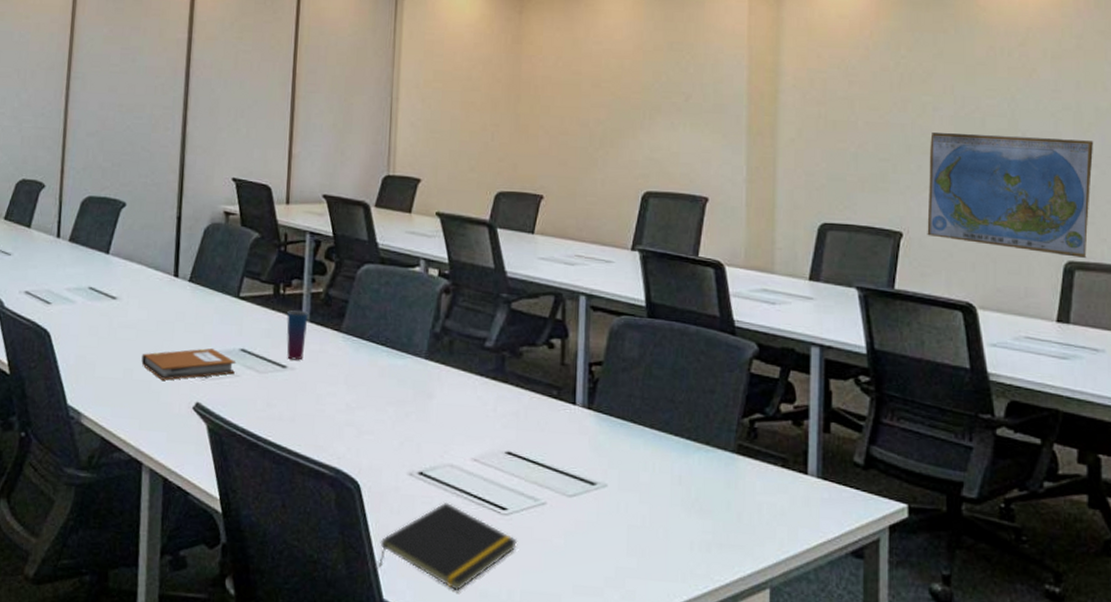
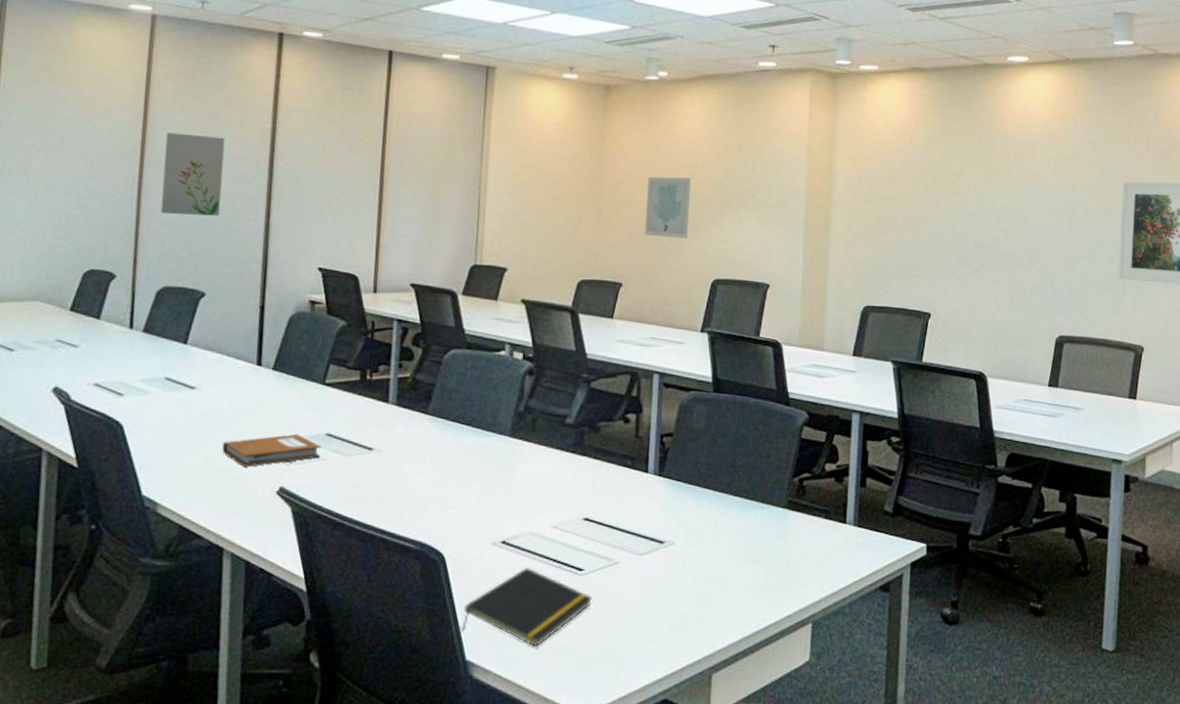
wall art: none [85,44,145,126] -> present [160,132,225,216]
cup: present [287,310,309,360] -> none [373,394,395,442]
wall art: none [567,80,617,147] -> present [645,176,692,239]
world map: present [927,133,1094,258] -> none [950,227,1083,333]

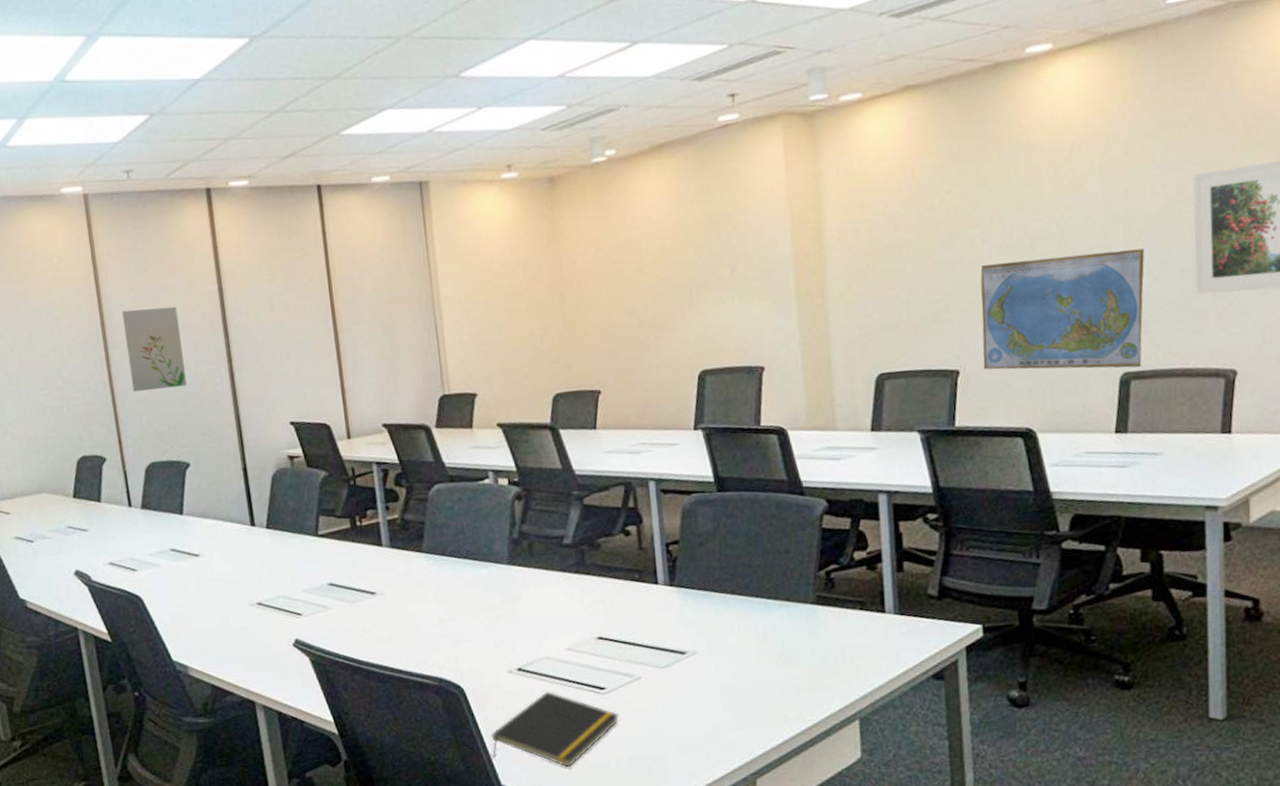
notebook: present [222,434,321,467] -> none [234,587,327,624]
wall art: present [645,176,692,239] -> none [612,263,665,335]
world map: none [950,227,1083,333] -> present [980,248,1145,370]

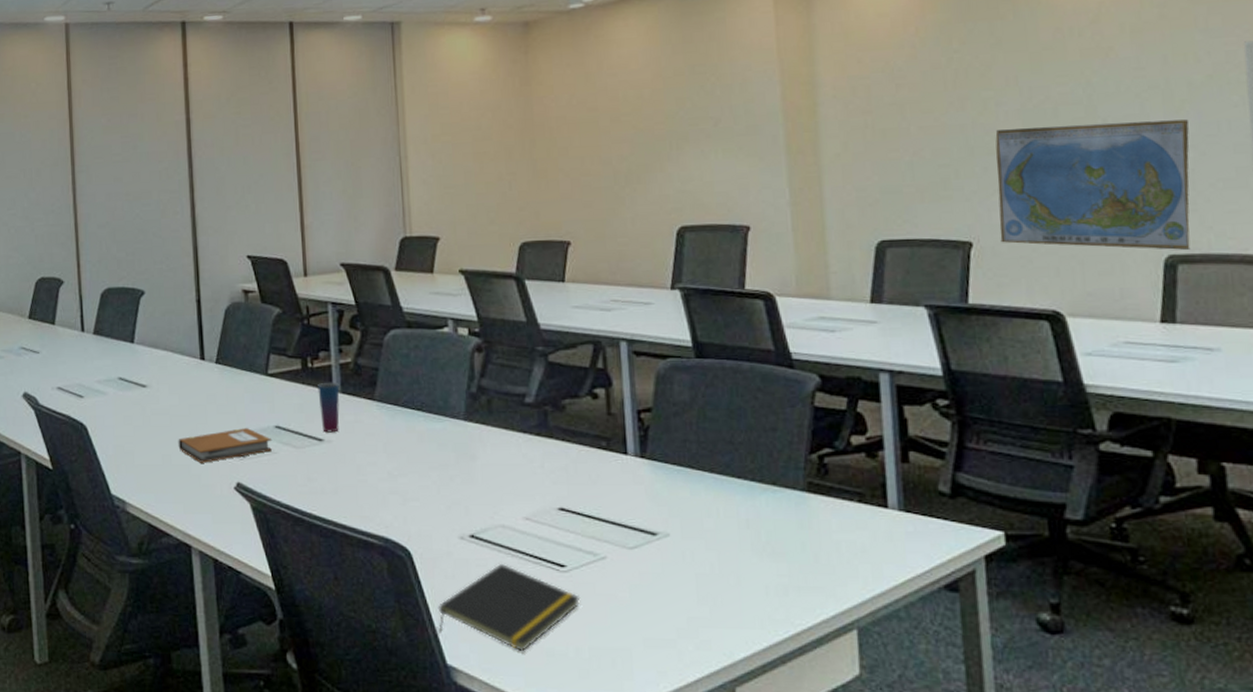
wall art: present [122,306,187,392] -> none [92,134,148,217]
notebook: none [234,587,327,624] -> present [178,428,272,463]
cup: none [367,538,390,586] -> present [318,382,340,433]

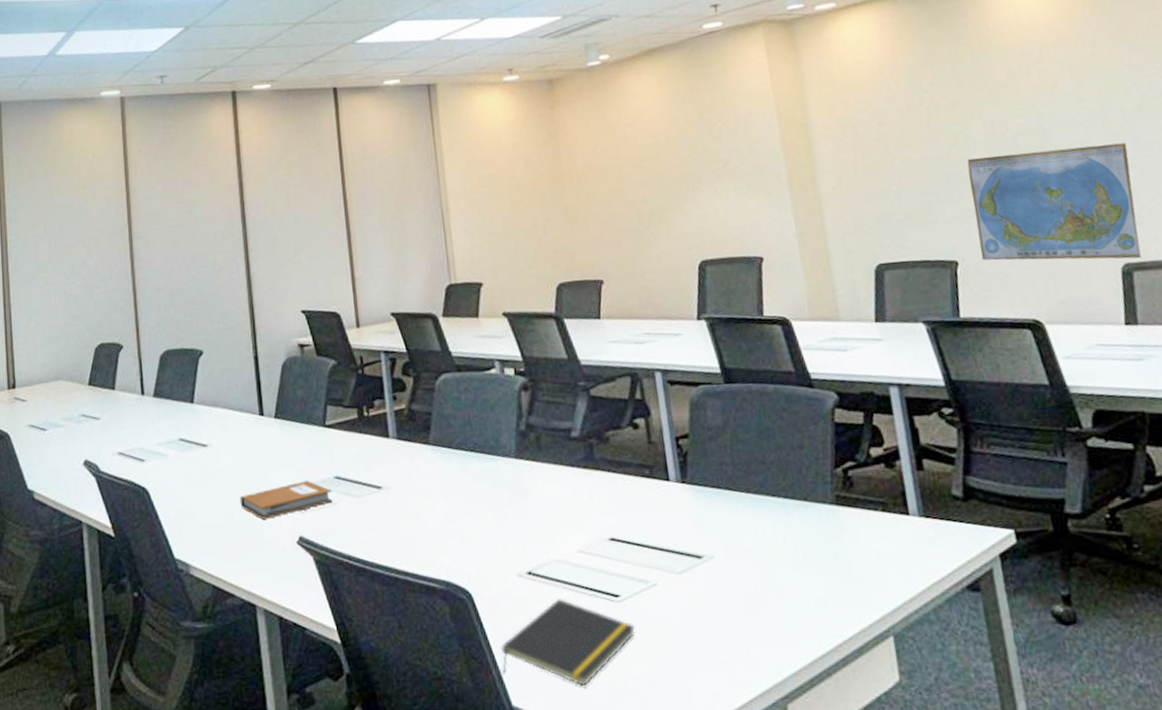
cup: present [318,382,340,433] -> none [374,429,397,480]

